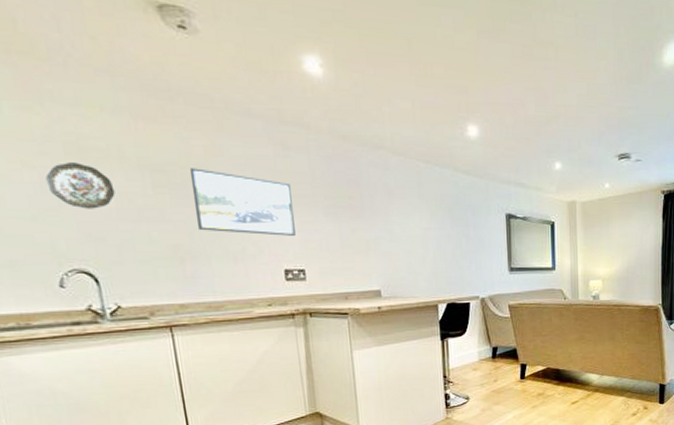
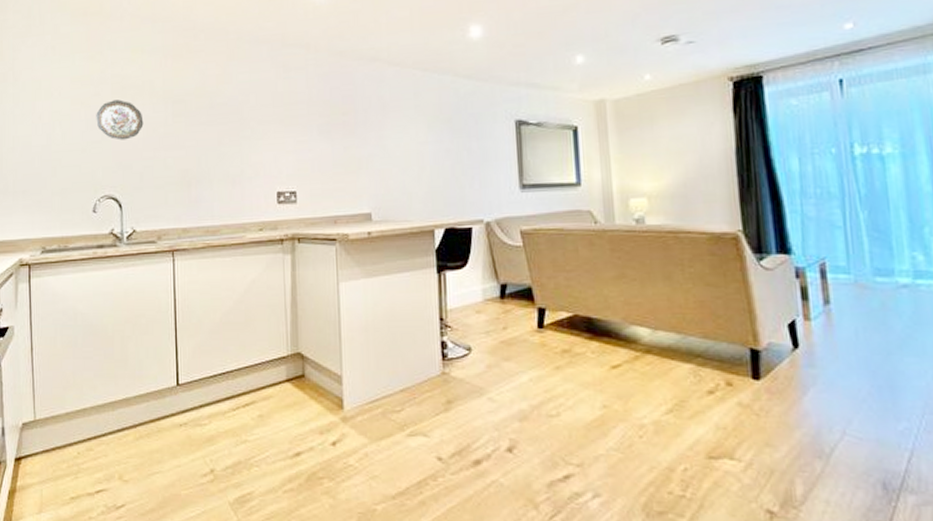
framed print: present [189,168,296,236] -> none [203,96,290,157]

